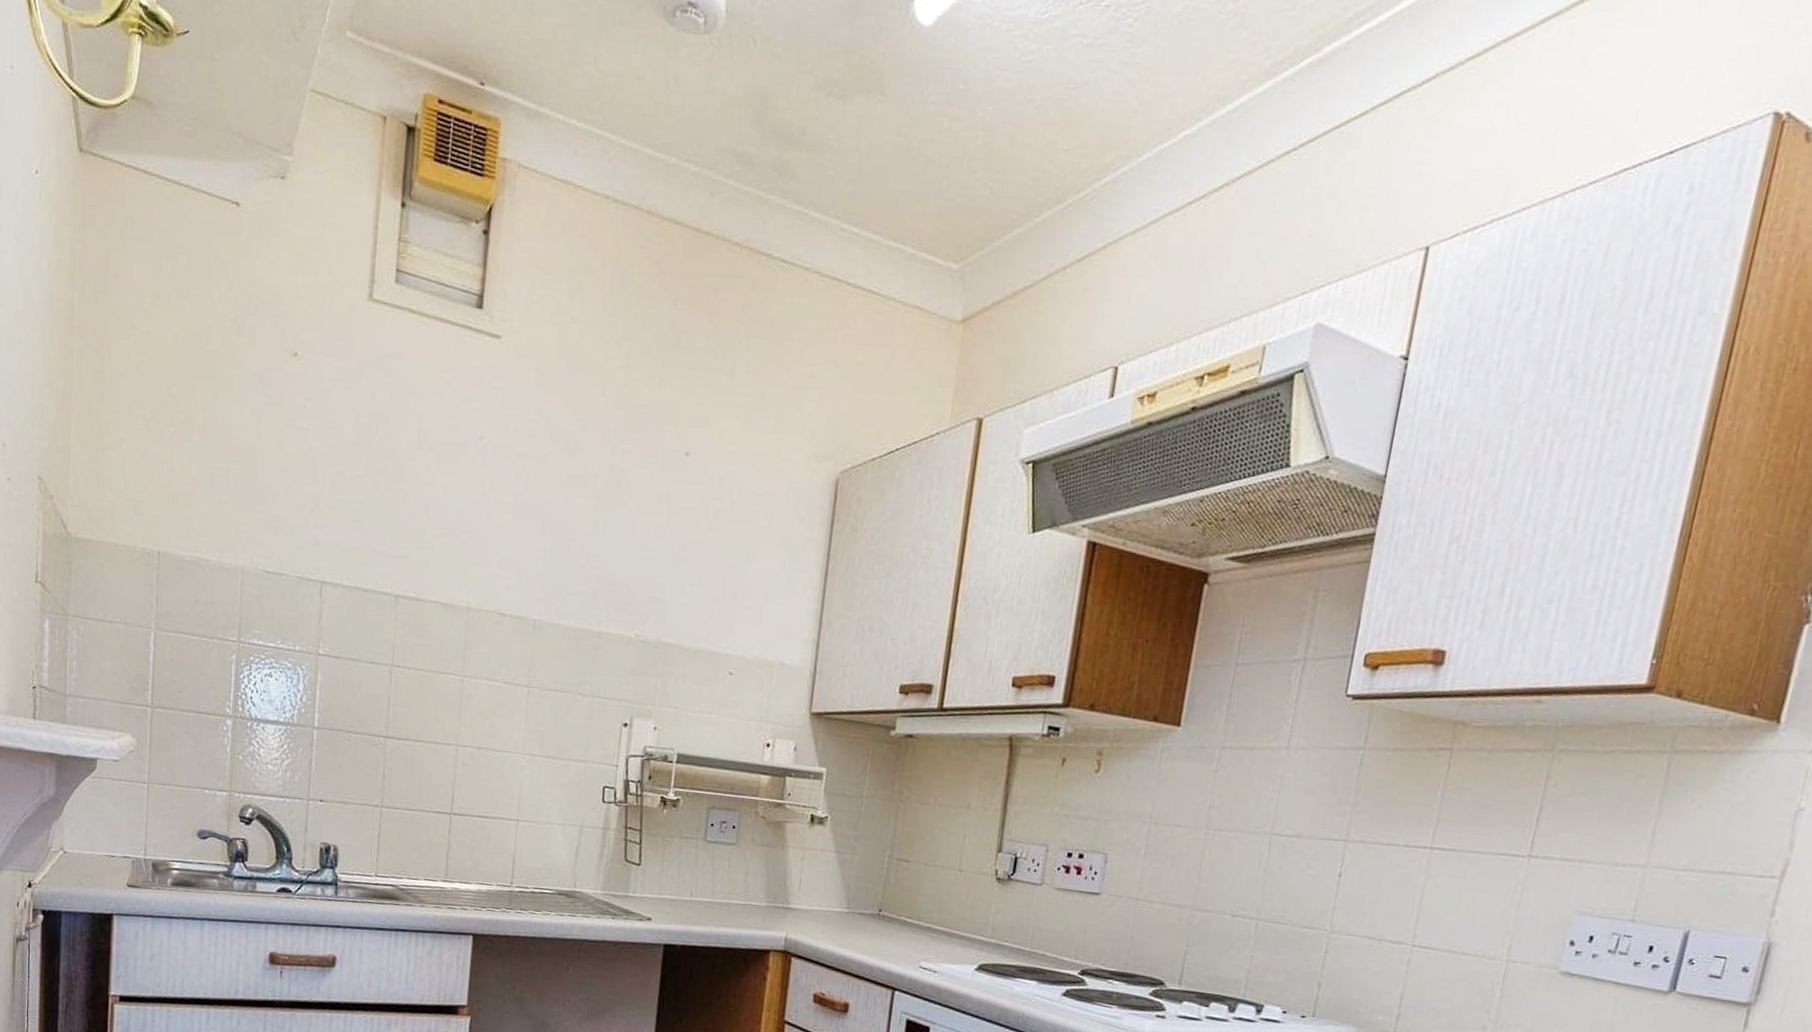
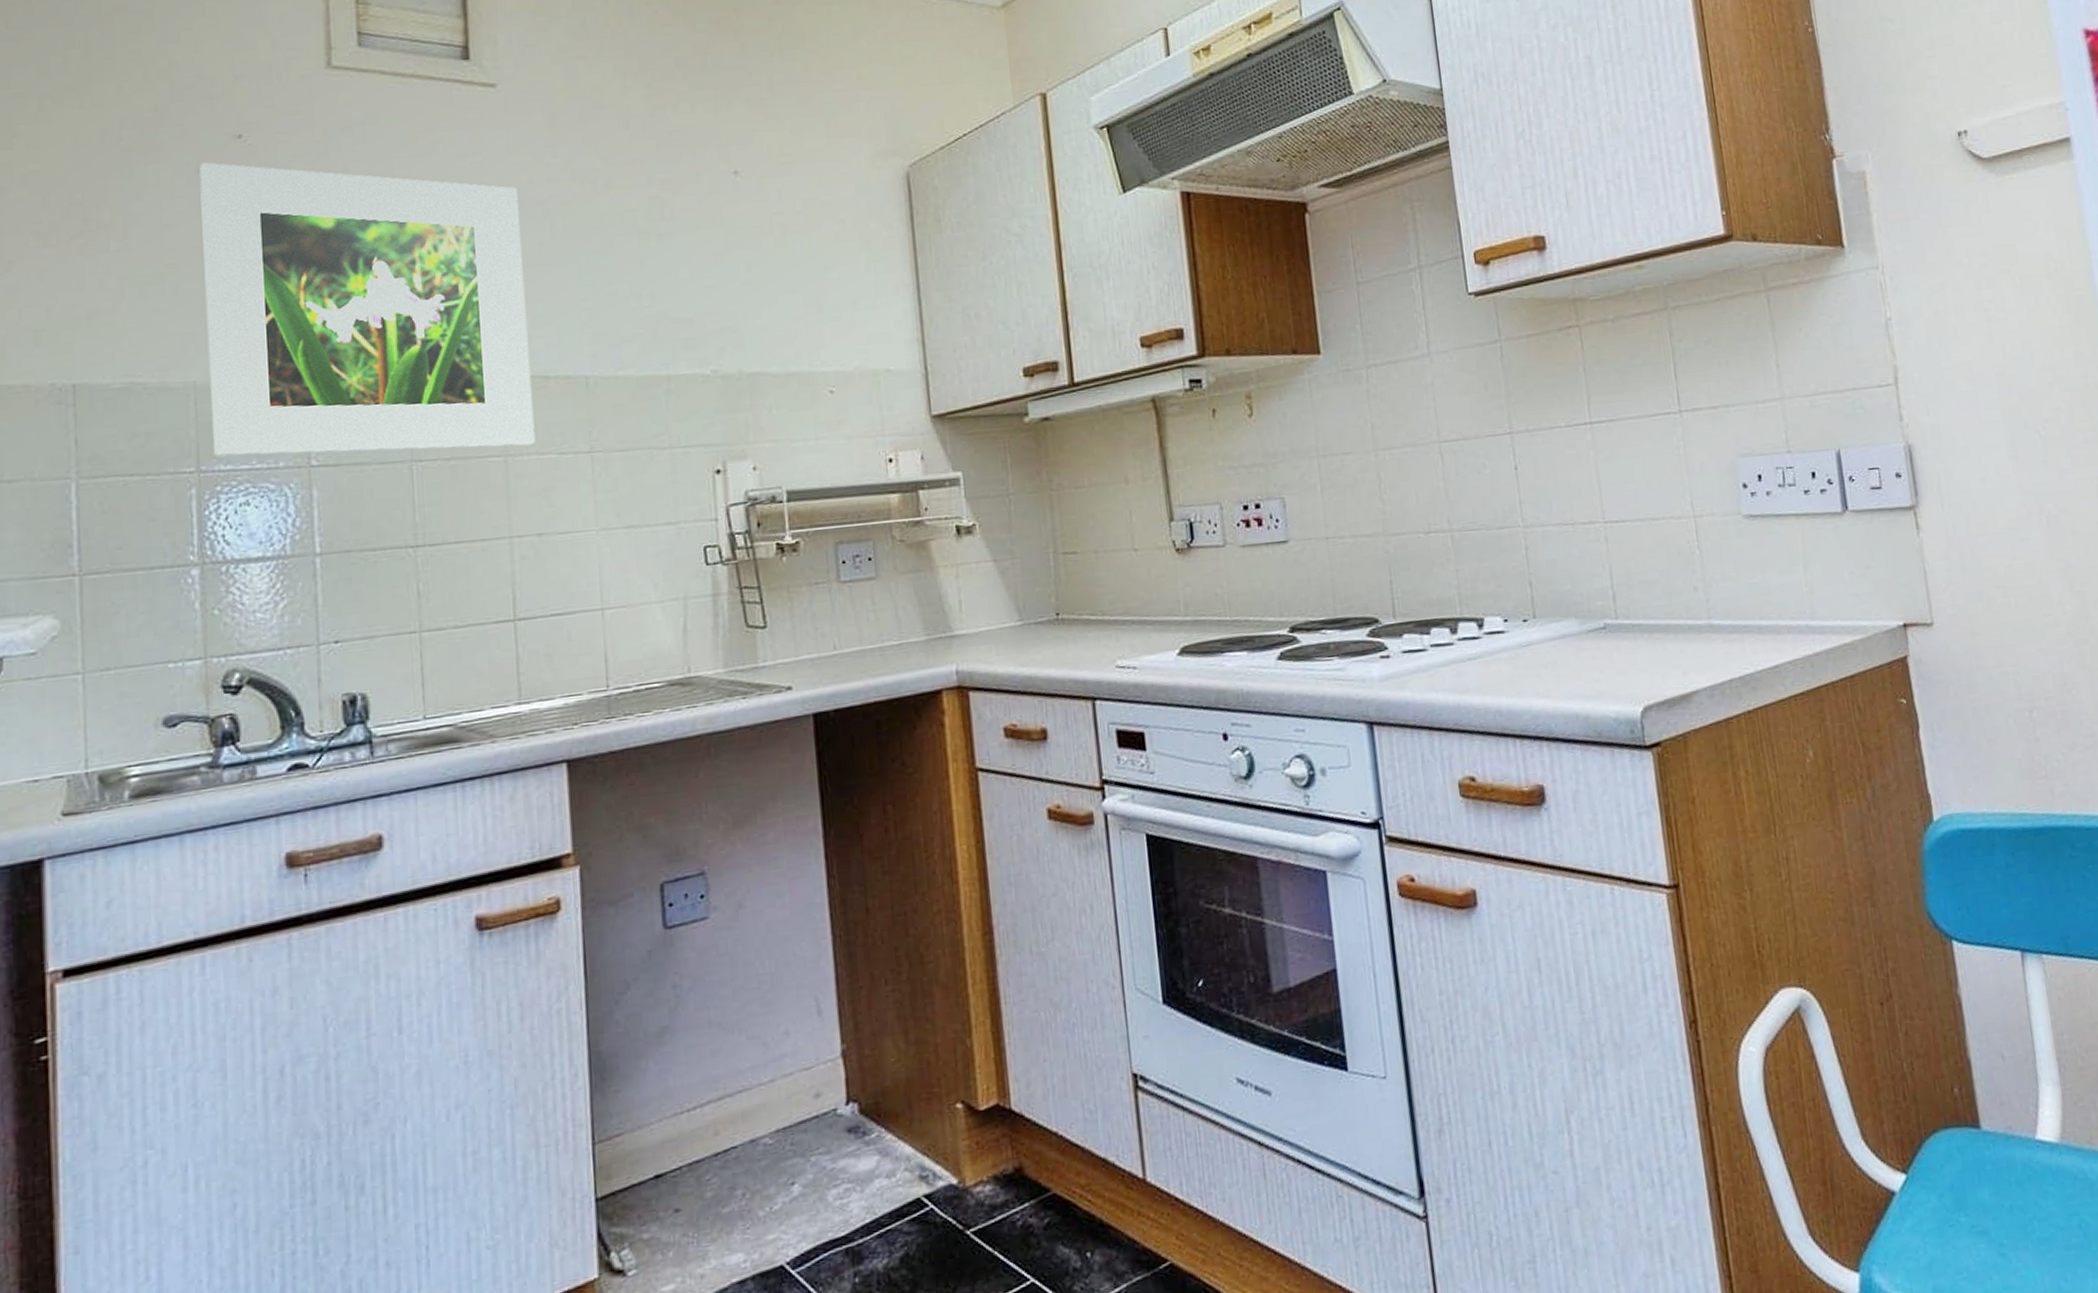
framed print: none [251,374,505,671] -> present [199,162,536,456]

